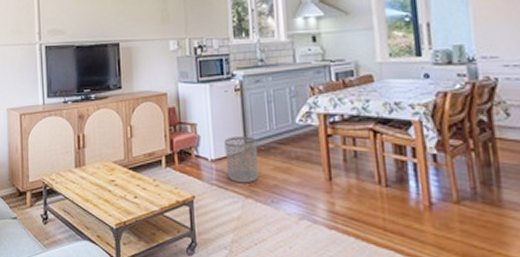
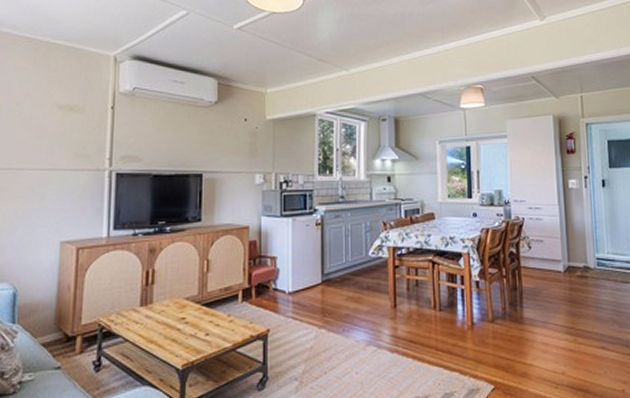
waste bin: present [224,136,259,184] -> none [303,269,334,314]

